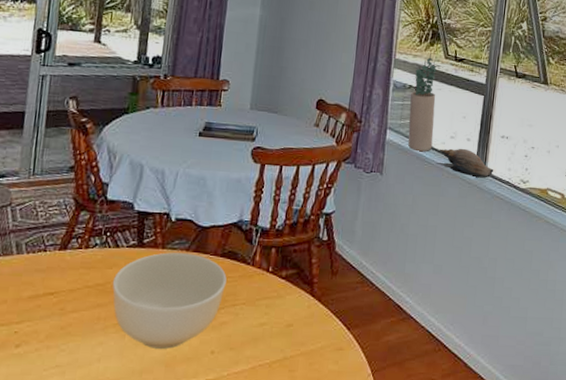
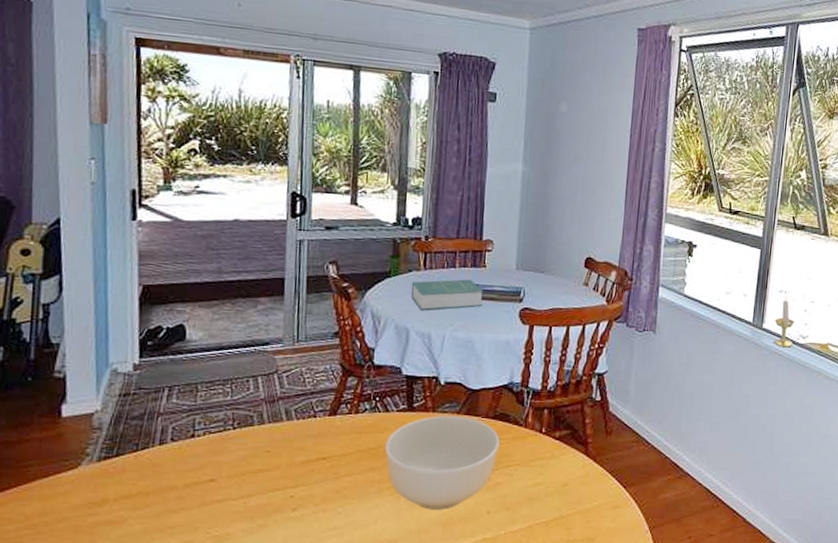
book: none [147,117,218,147] -> present [411,279,483,311]
vase: present [408,54,437,152] -> none [681,207,710,309]
seashell: present [435,148,494,177] -> none [710,304,772,333]
candlestick: none [496,141,516,192] -> present [774,296,795,348]

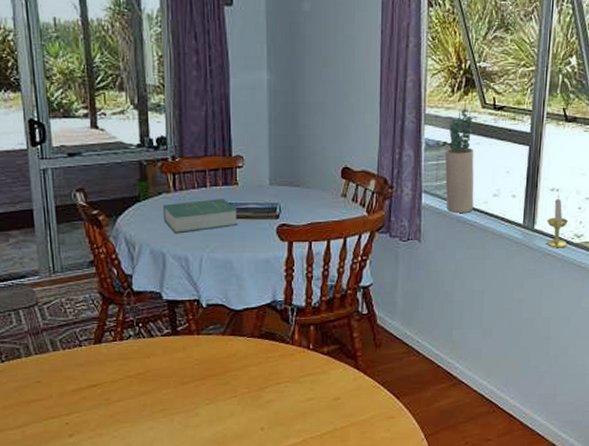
bowl: present [384,416,500,510] -> none [152,337,267,429]
vase: none [681,207,710,309] -> present [445,104,474,214]

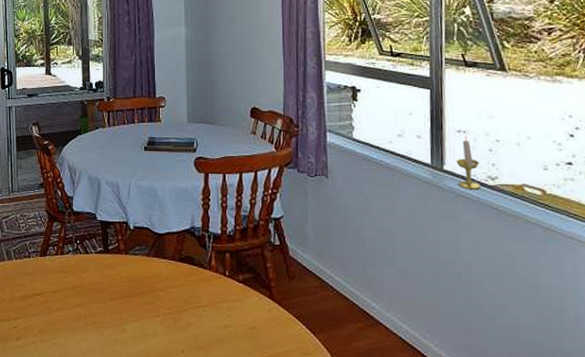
book: present [162,199,238,234] -> none [99,133,160,163]
vase: present [445,104,474,214] -> none [346,52,379,153]

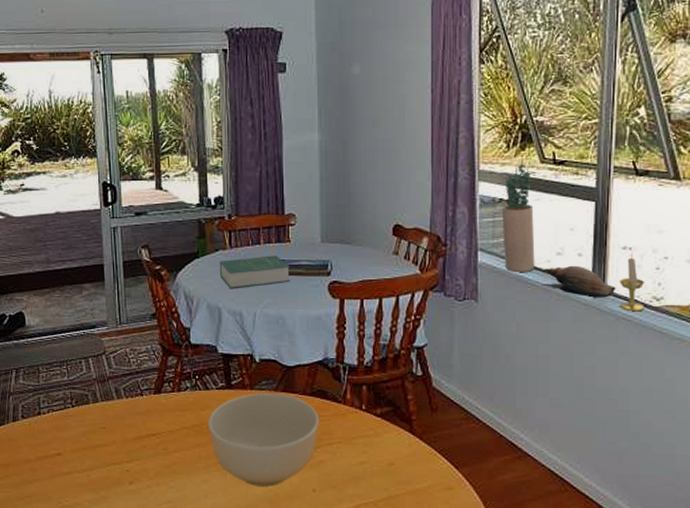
bowl: none [87,258,187,346] -> present [207,393,319,487]
book: none [99,133,160,163] -> present [219,256,290,289]
vase: none [346,52,379,153] -> present [501,160,535,273]
seashell: none [384,146,454,175] -> present [540,265,616,297]

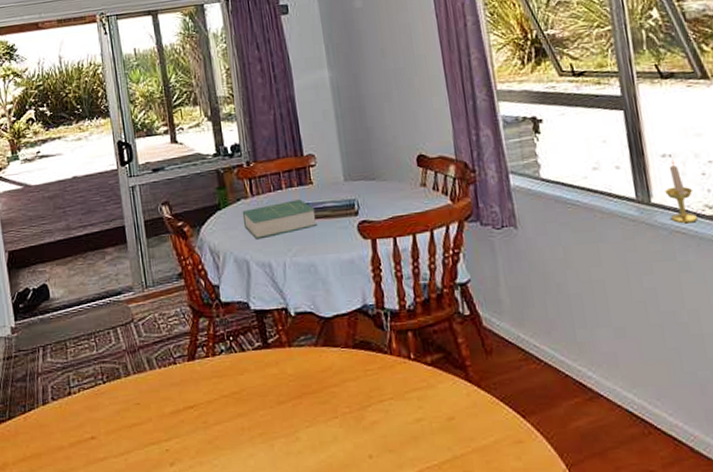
bowl: present [207,393,319,487] -> none [247,348,367,457]
vase: present [501,160,535,273] -> none [526,75,572,194]
seashell: present [540,265,616,297] -> none [581,179,663,212]

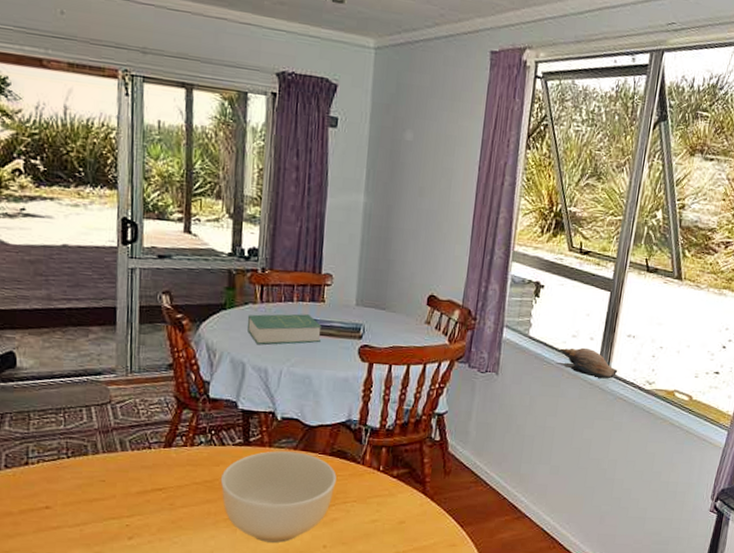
bowl: none [247,348,367,457] -> present [220,451,337,543]
seashell: none [581,179,663,212] -> present [555,347,618,378]
candlestick: present [665,160,699,224] -> none [619,341,642,393]

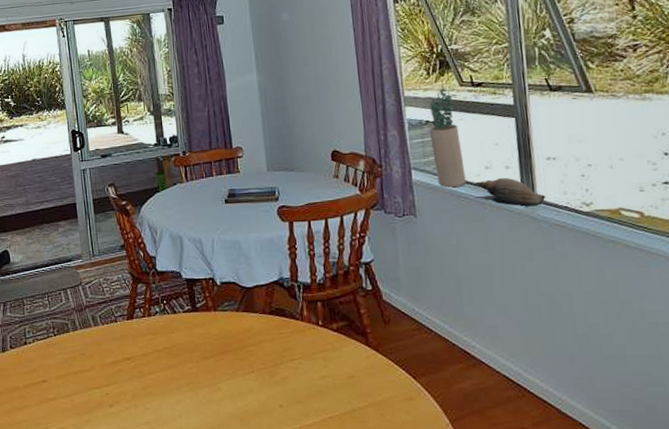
bowl: present [220,451,337,543] -> none [177,314,280,404]
book: present [247,314,322,345] -> none [177,185,242,219]
vase: none [526,246,559,352] -> present [428,84,466,188]

